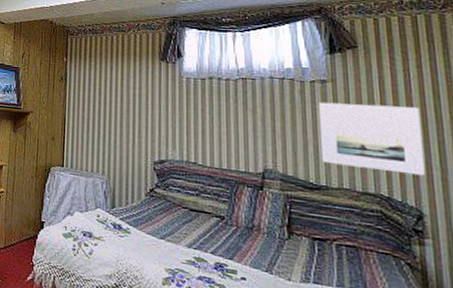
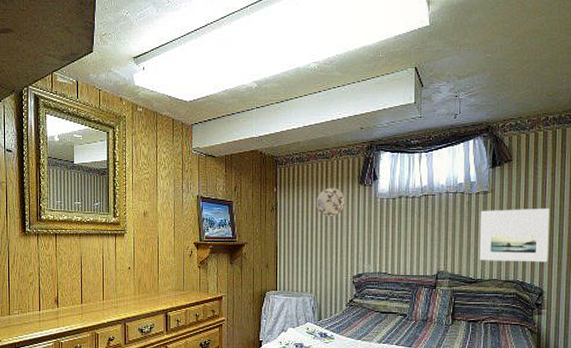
decorative plate: none [110,62,144,93] -> present [316,188,346,217]

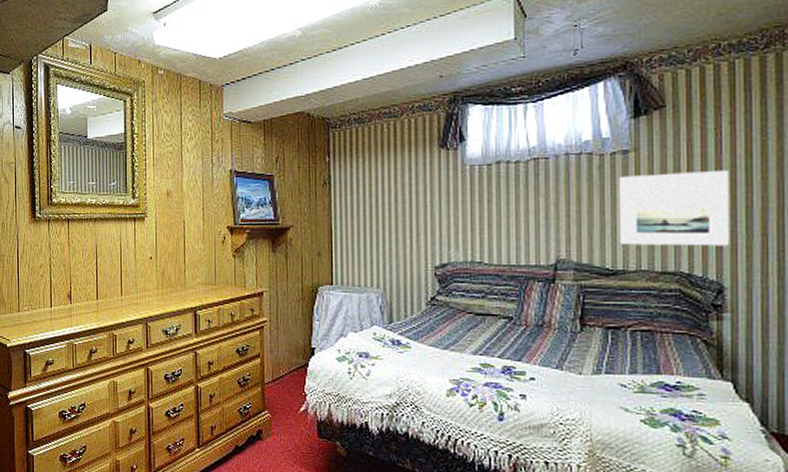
decorative plate: present [316,188,346,217] -> none [381,154,422,191]

